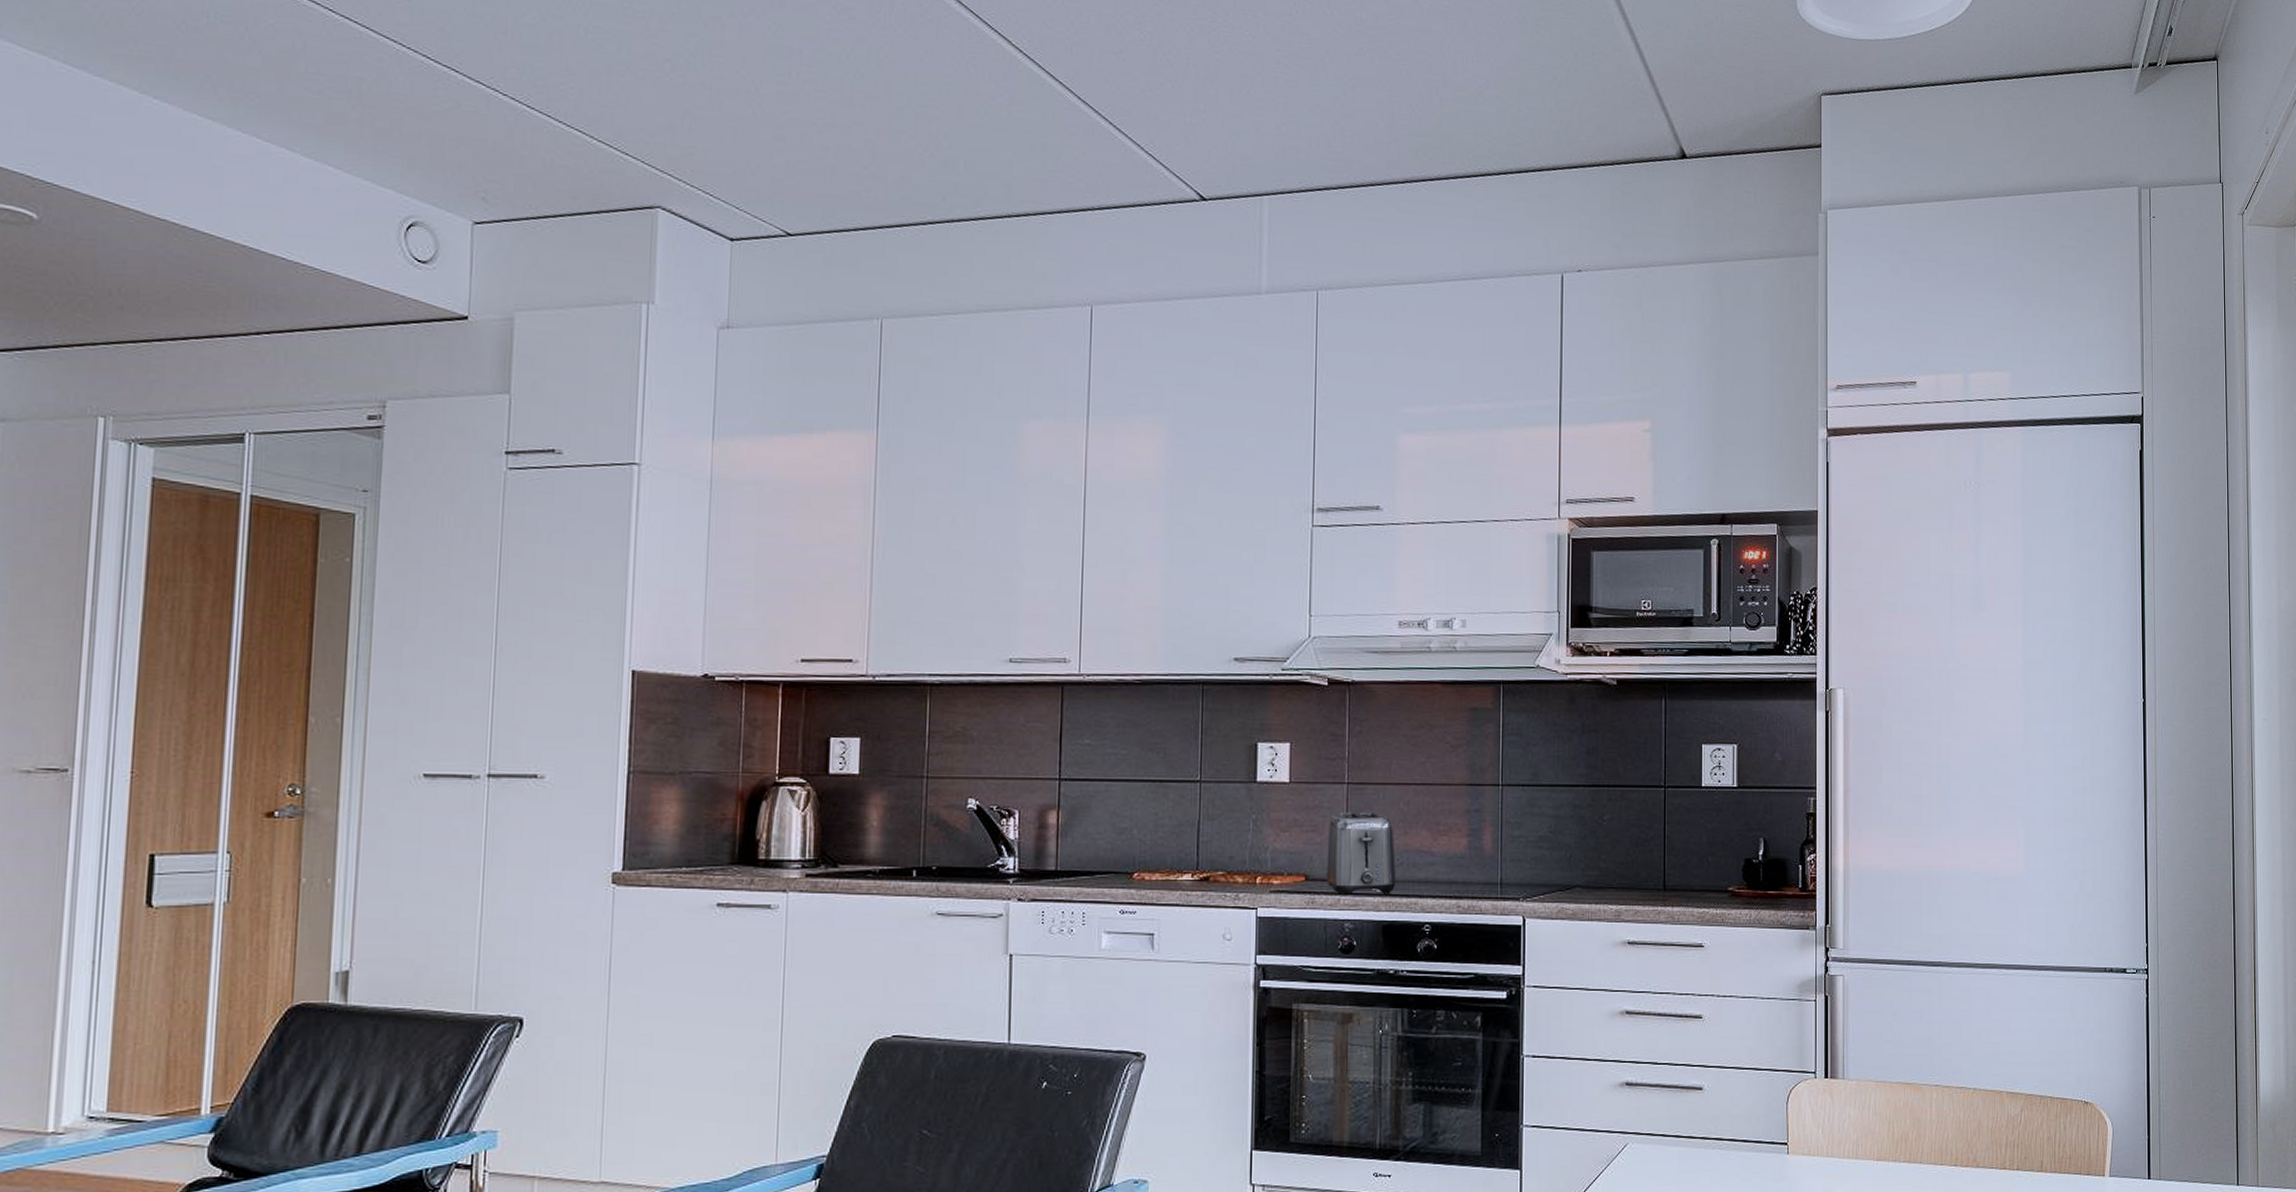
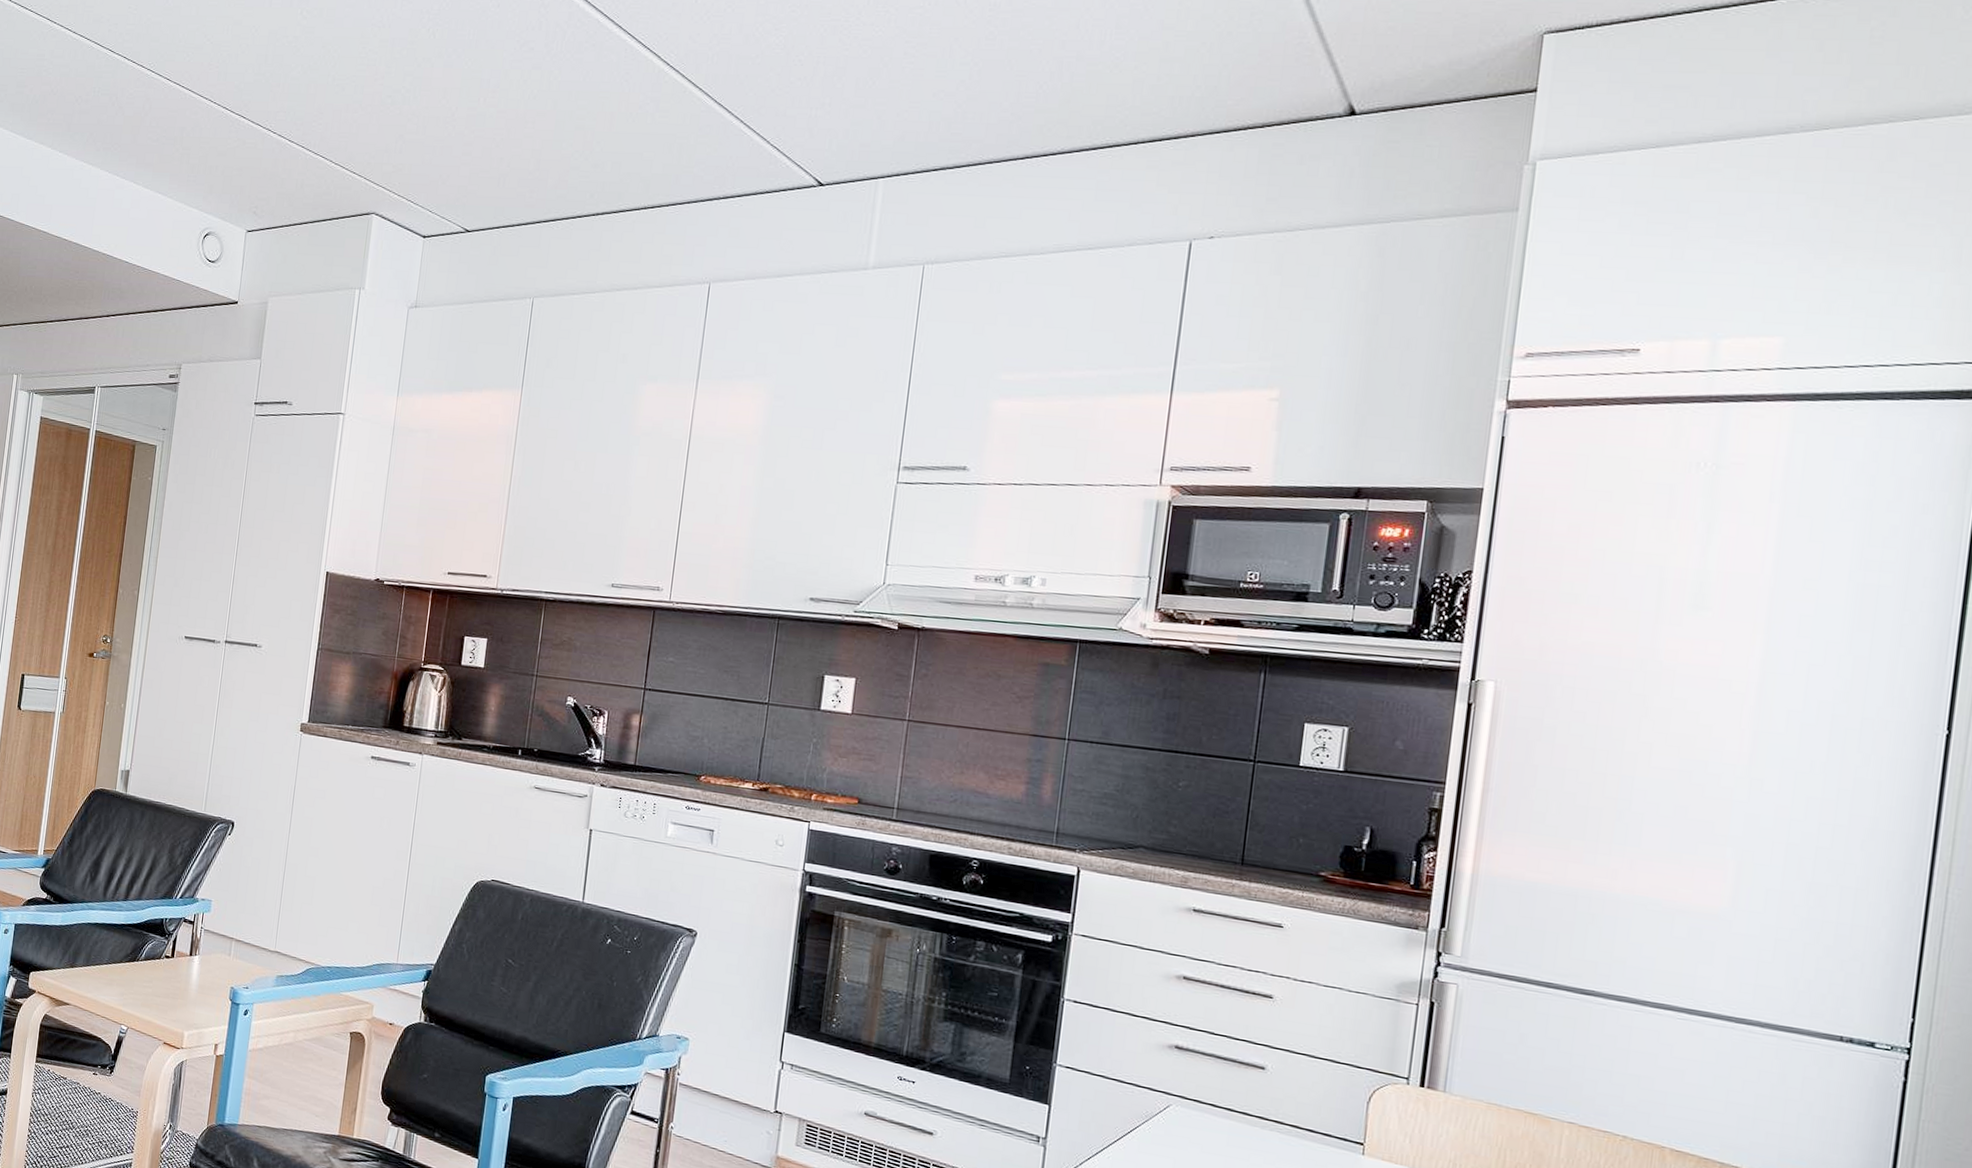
toaster: present [1327,812,1397,894] -> none [879,746,950,827]

